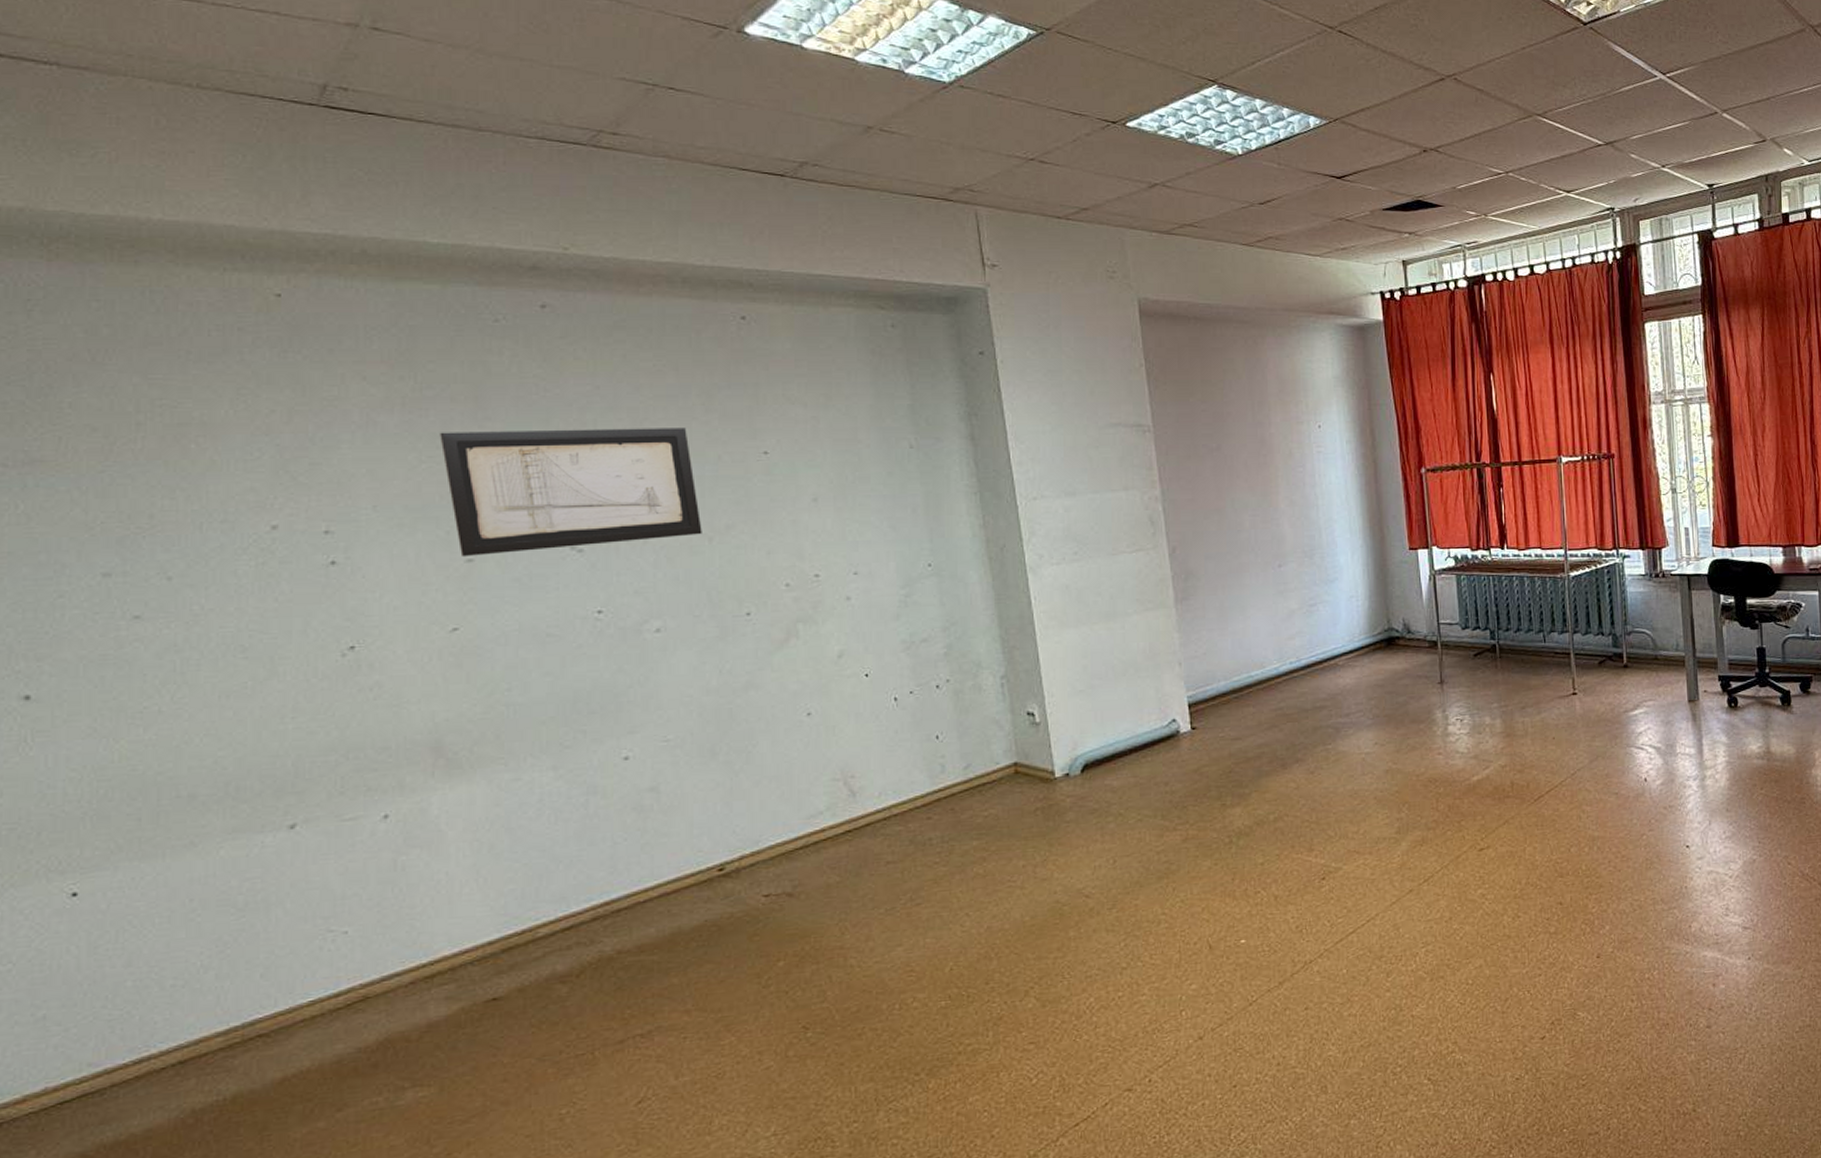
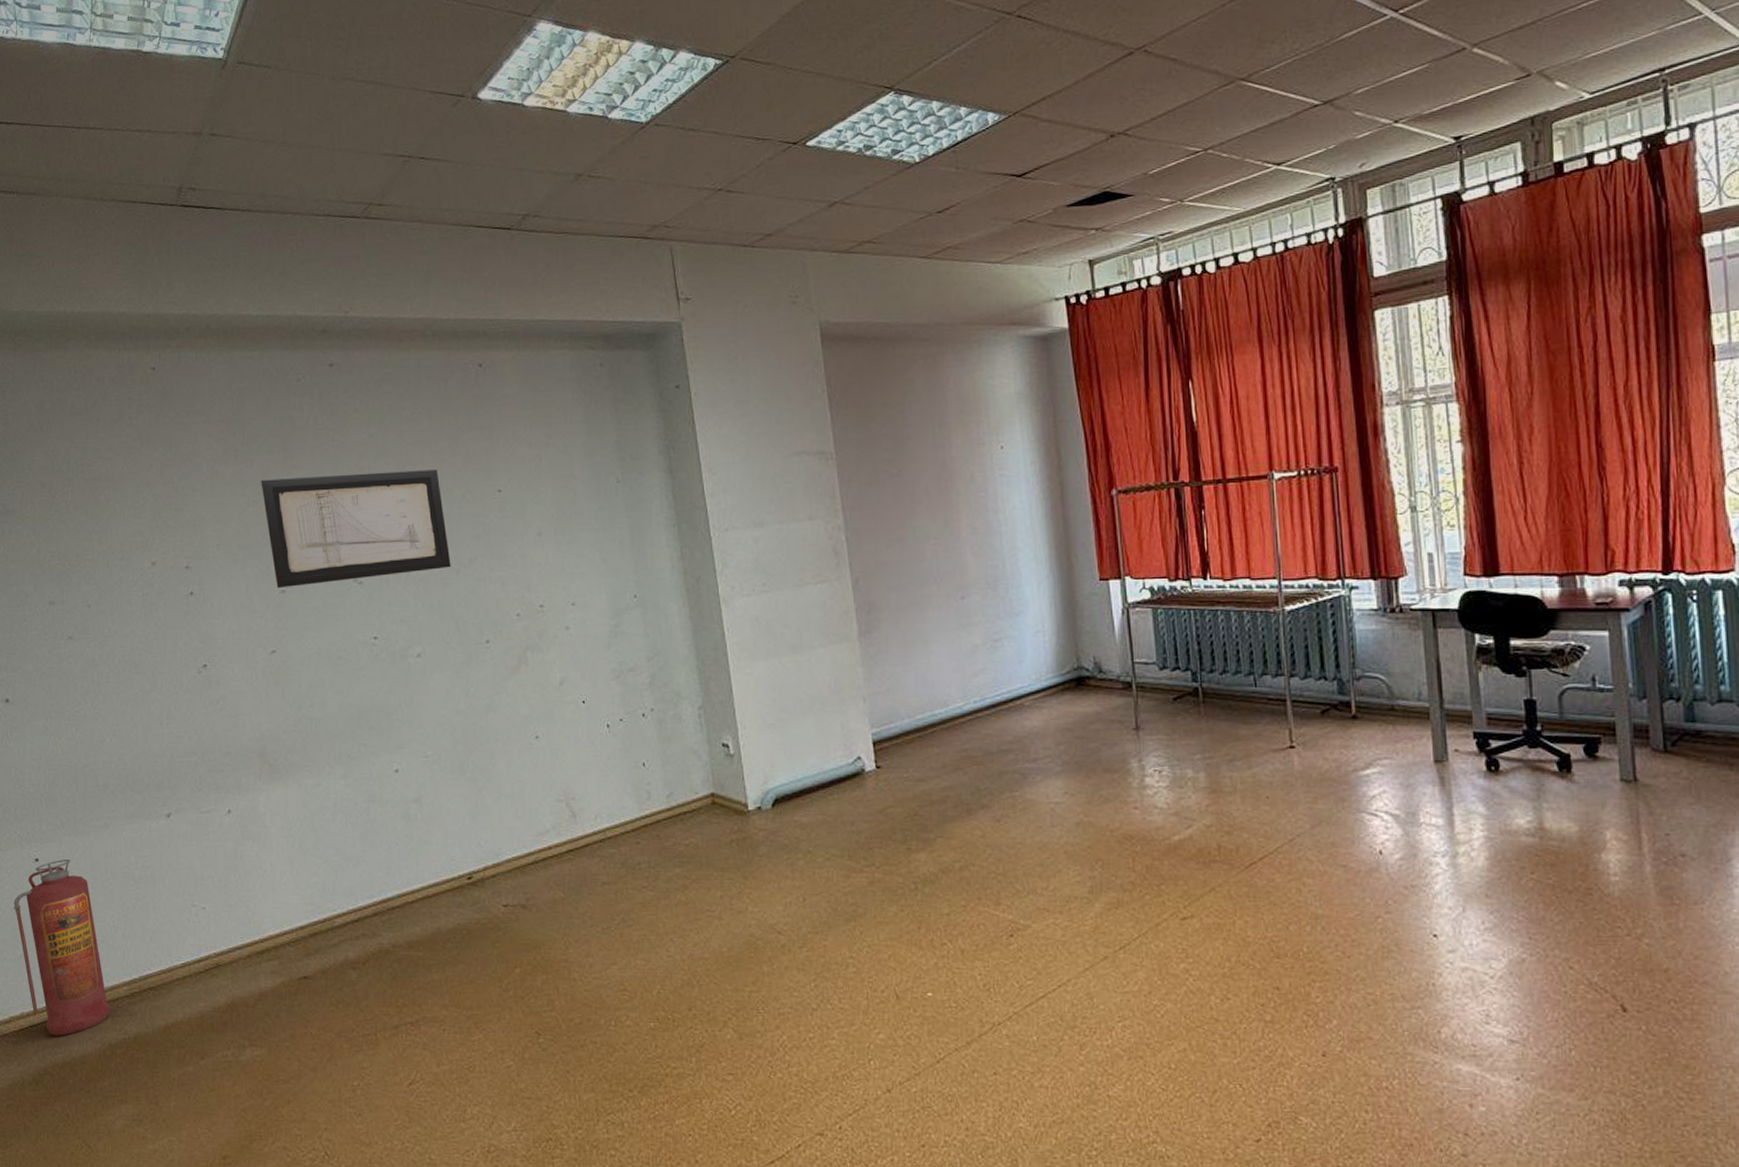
fire extinguisher: none [33,890,195,1111] -> present [14,860,111,1036]

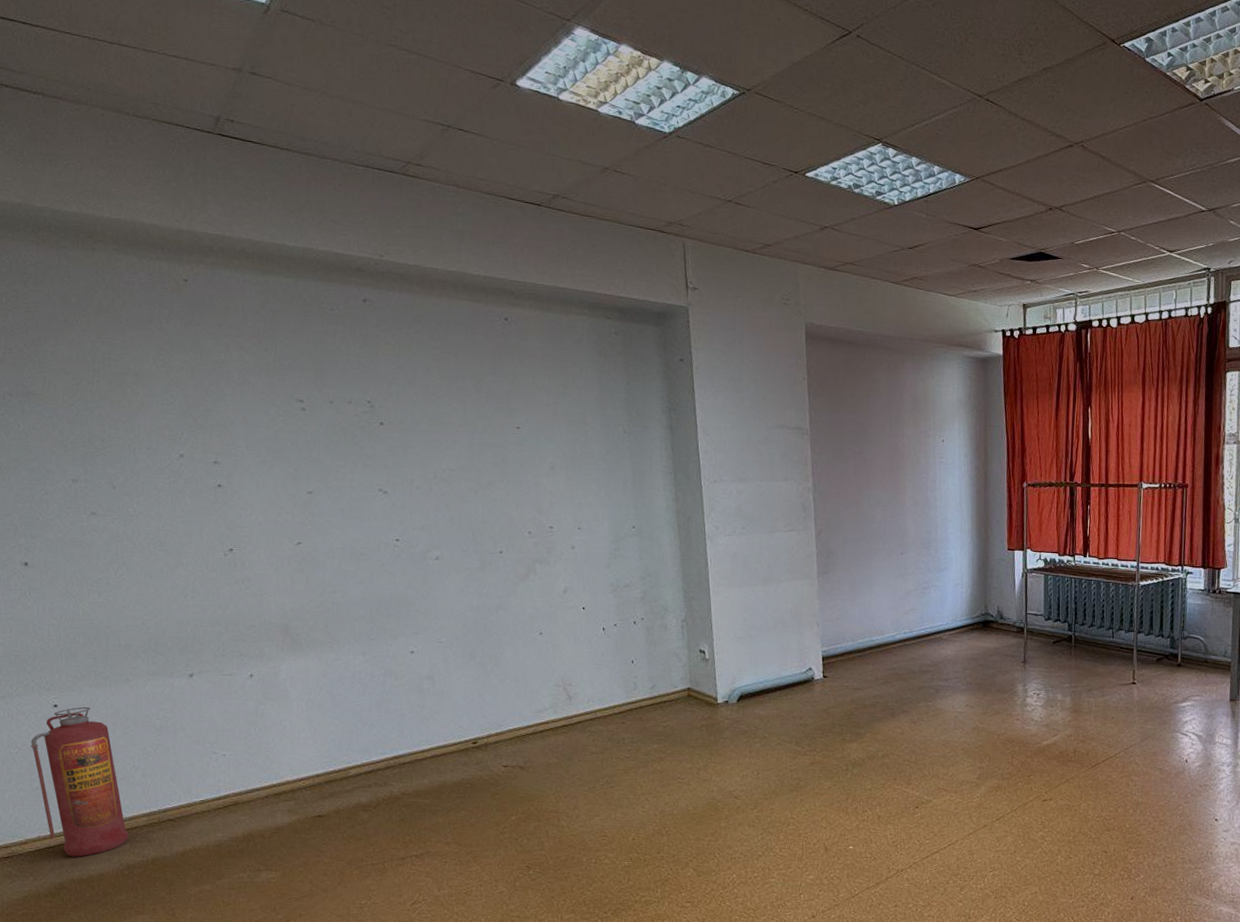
wall art: present [261,469,451,589] -> none [292,393,471,490]

